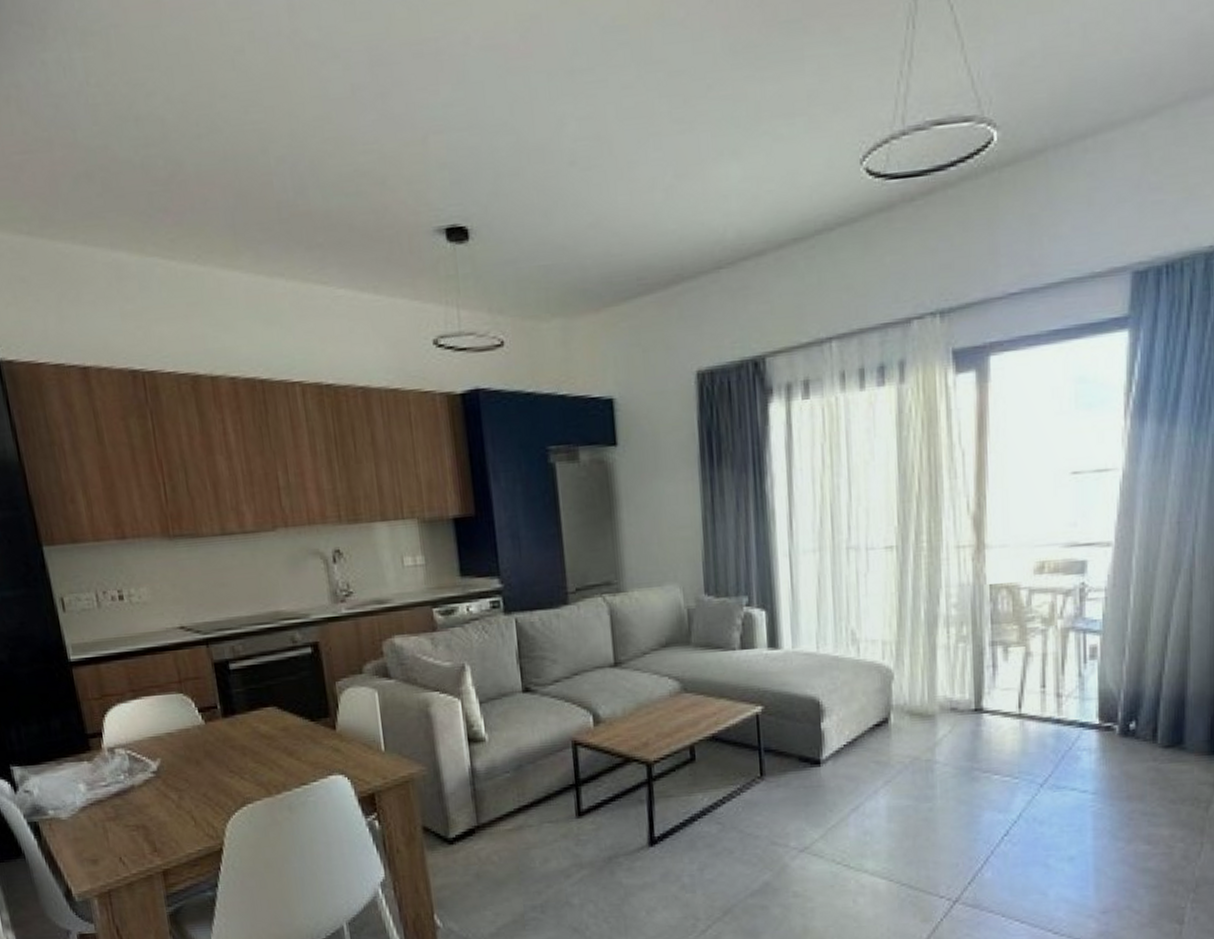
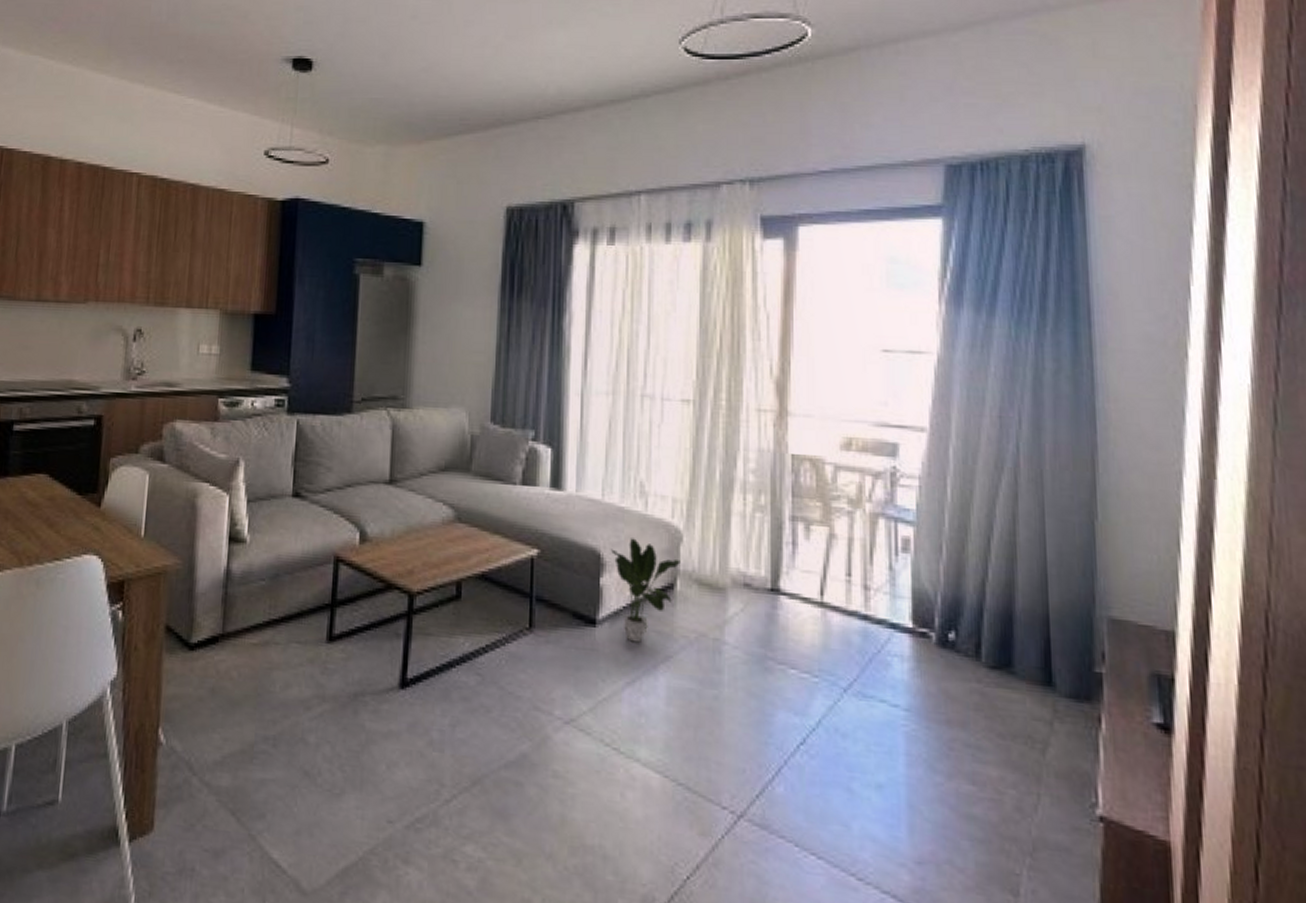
potted plant: none [828,683,893,774] -> present [610,538,681,643]

